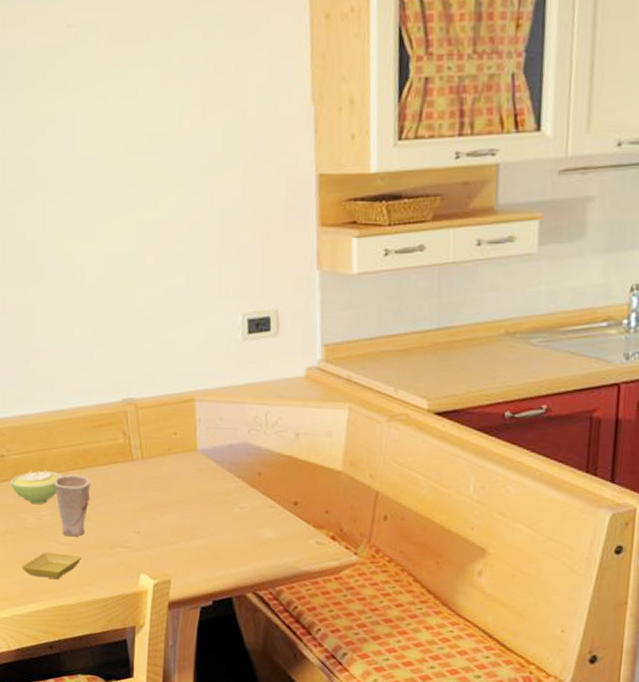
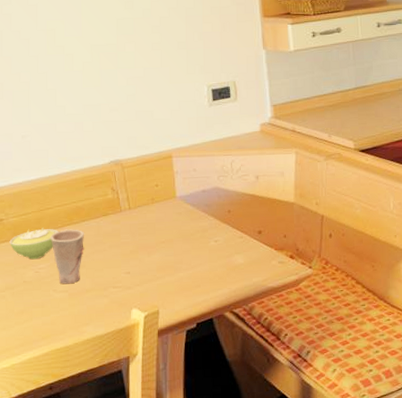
saucer: present [22,552,82,579] -> none [21,300,78,325]

